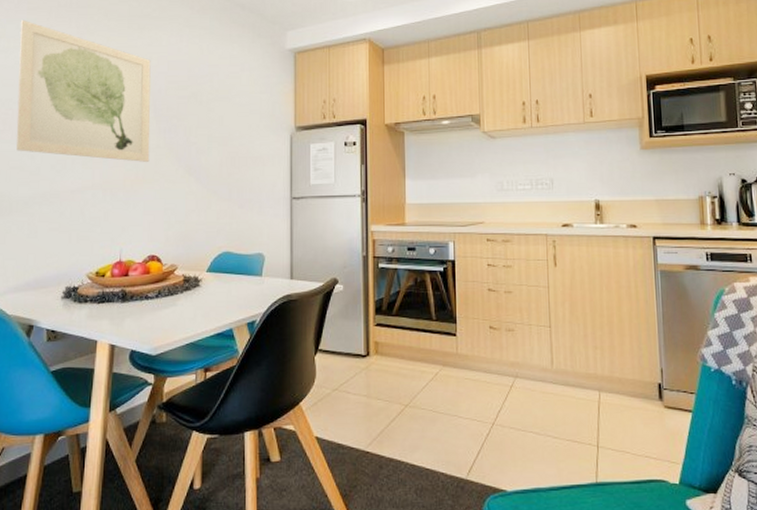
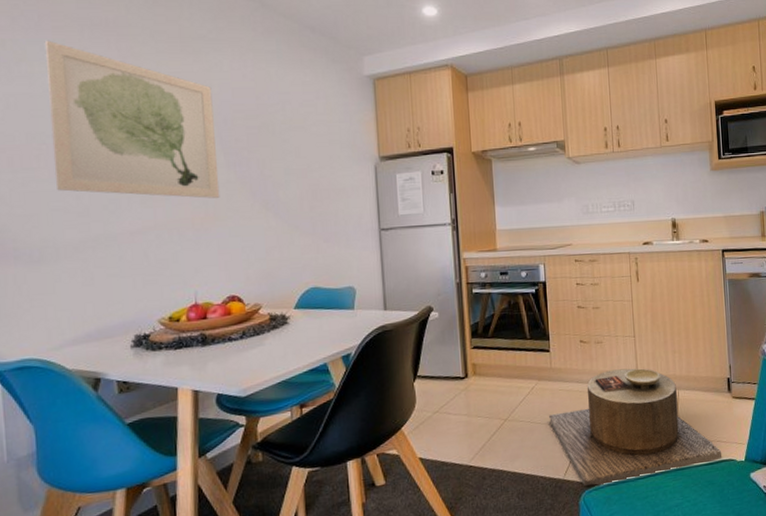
side table: none [453,362,652,491] -> present [549,368,722,486]

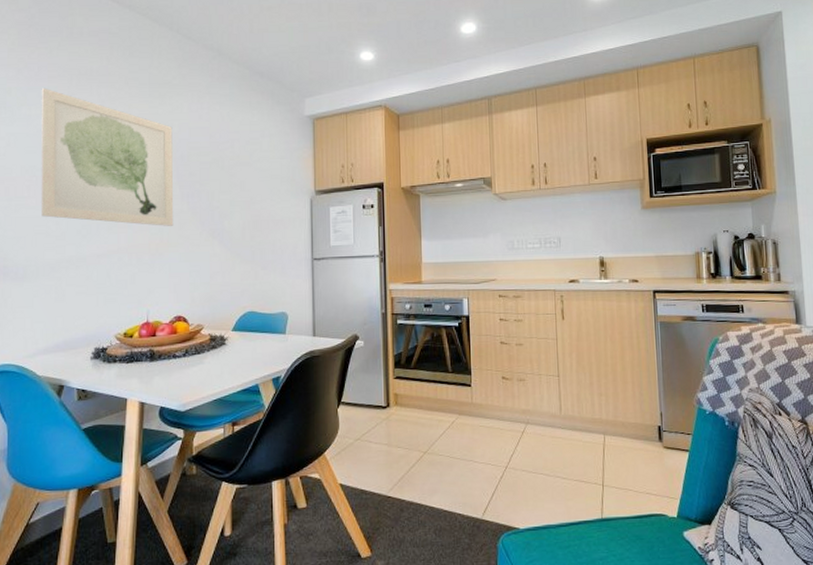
side table: present [549,368,722,486] -> none [469,409,652,529]

